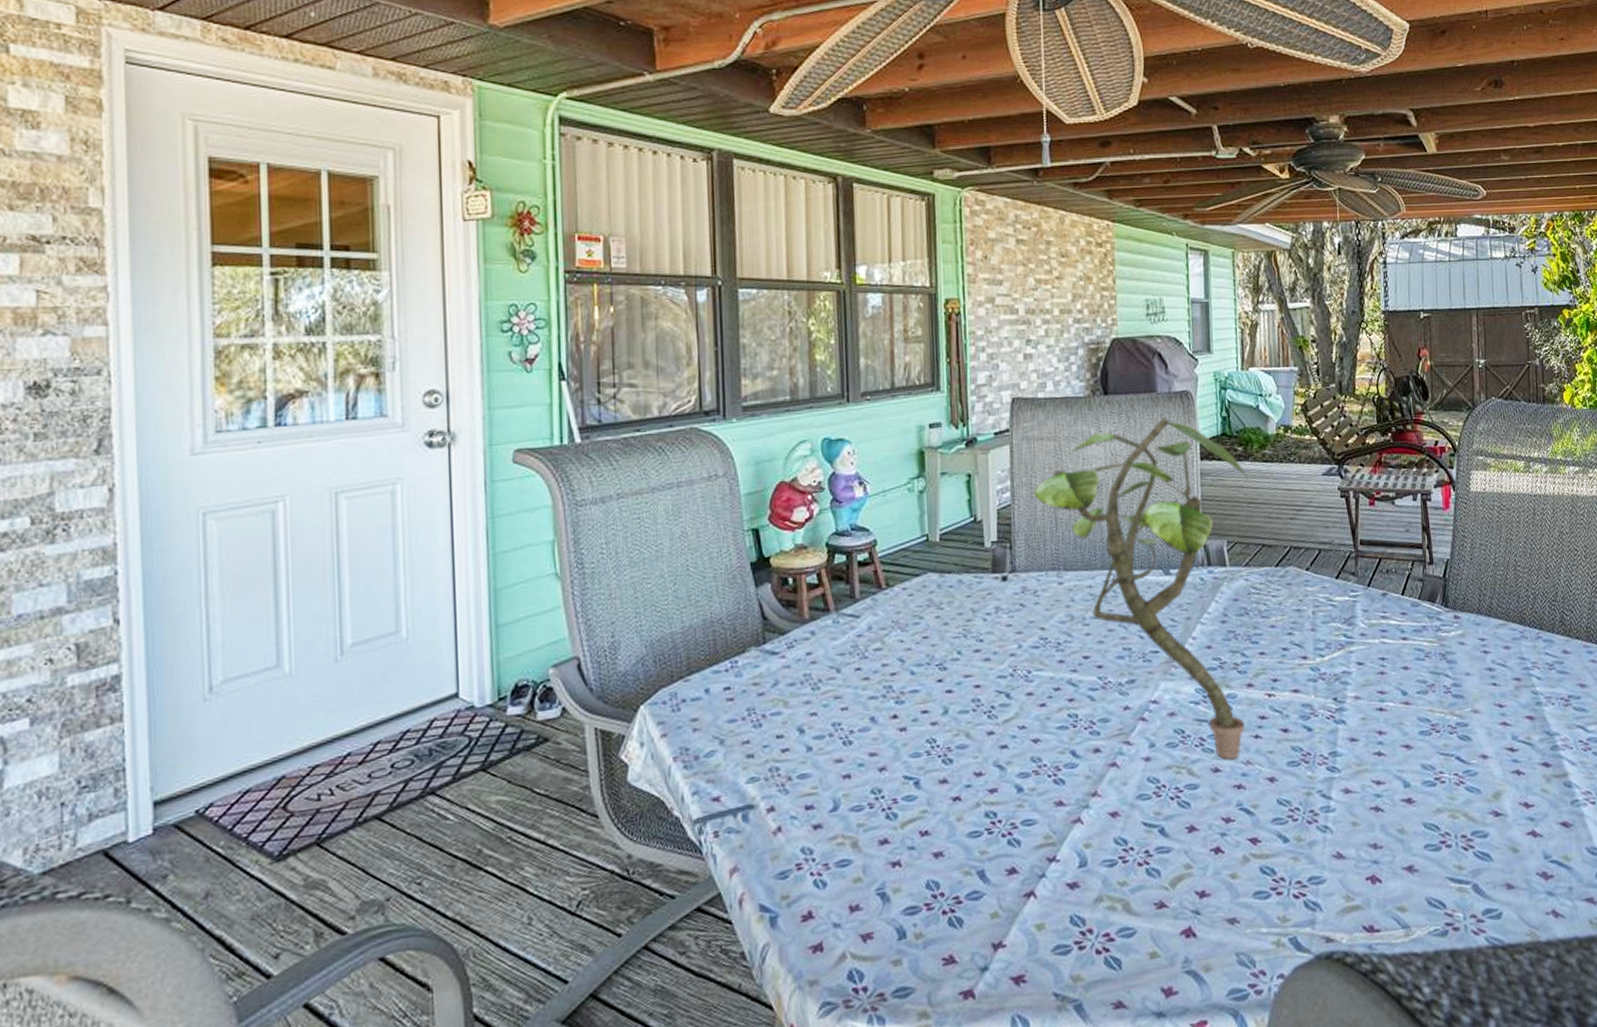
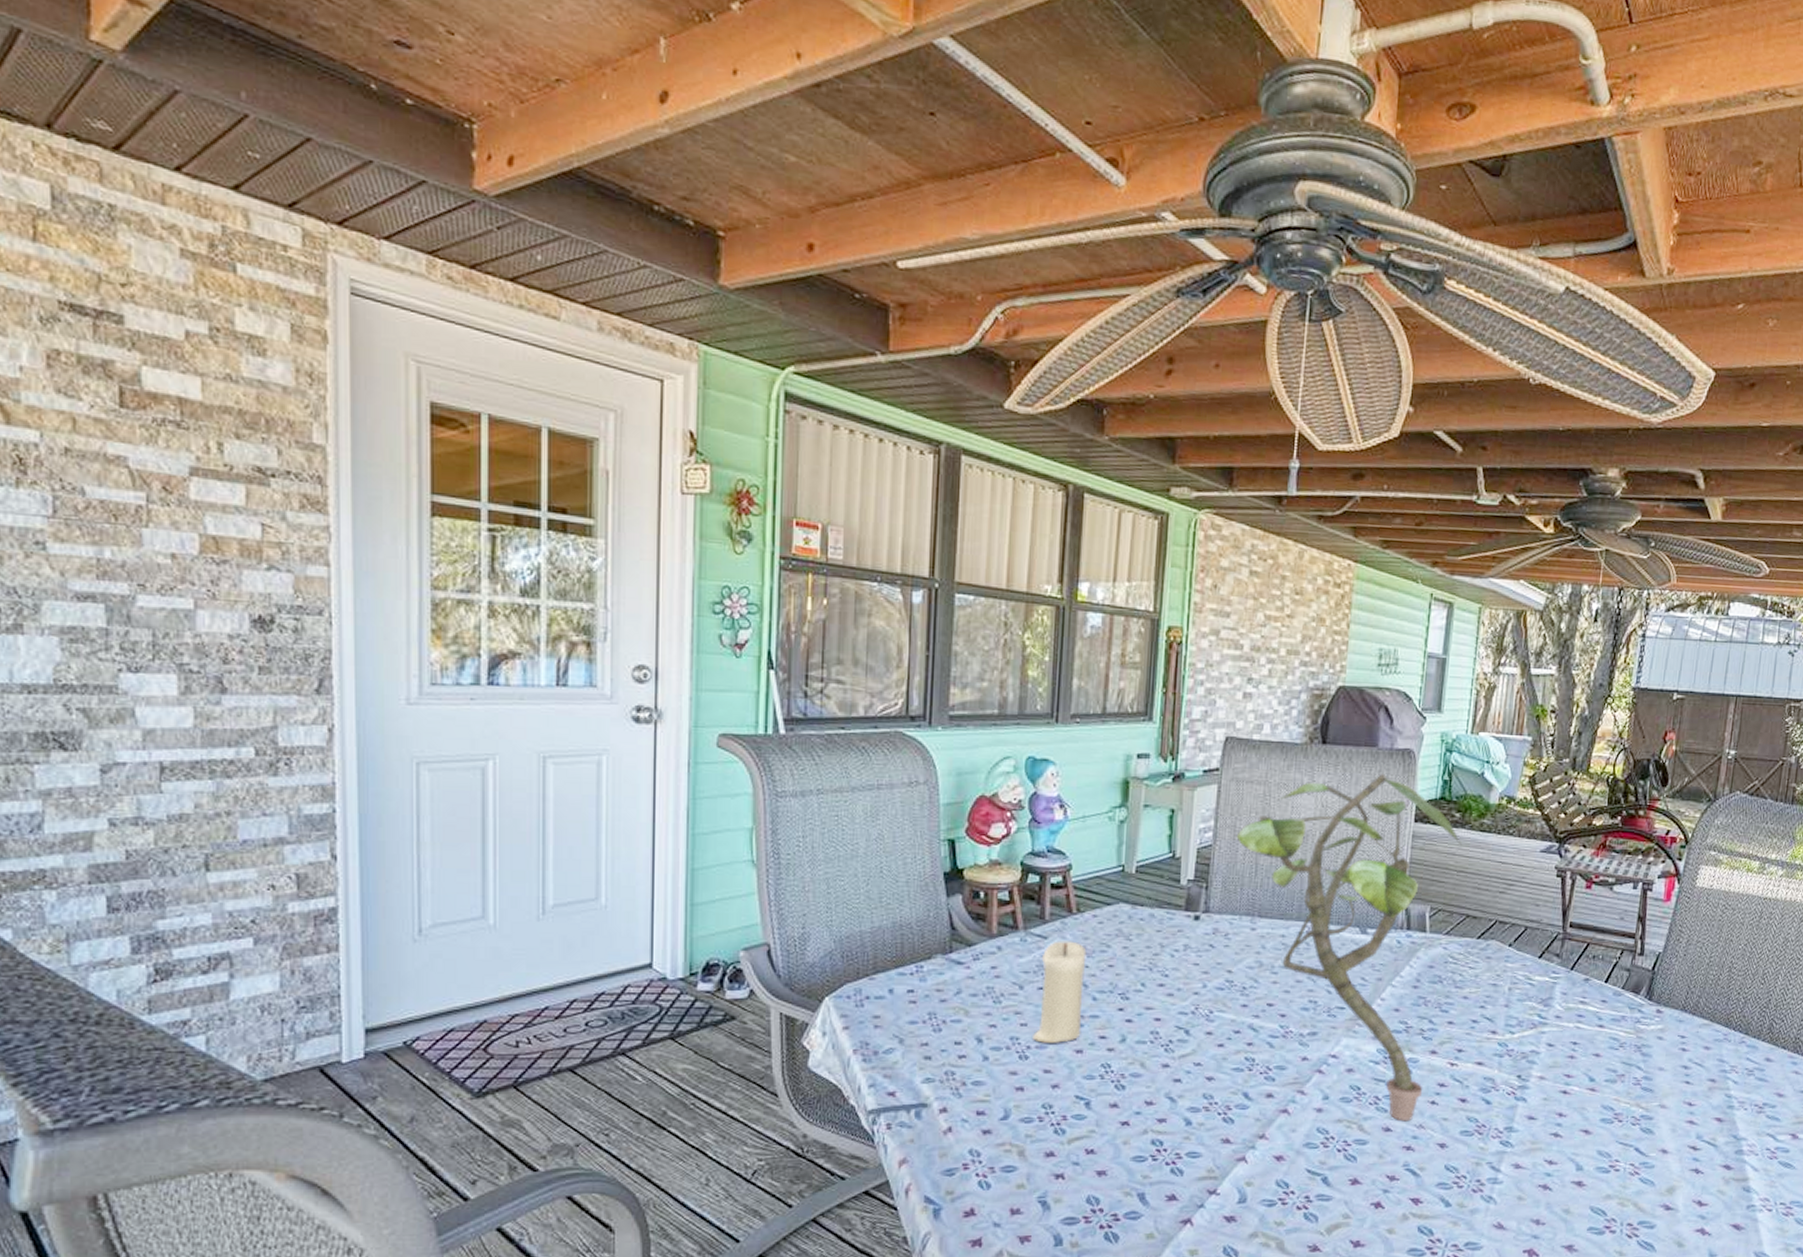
candle: none [855,617,903,726] -> present [1033,941,1087,1043]

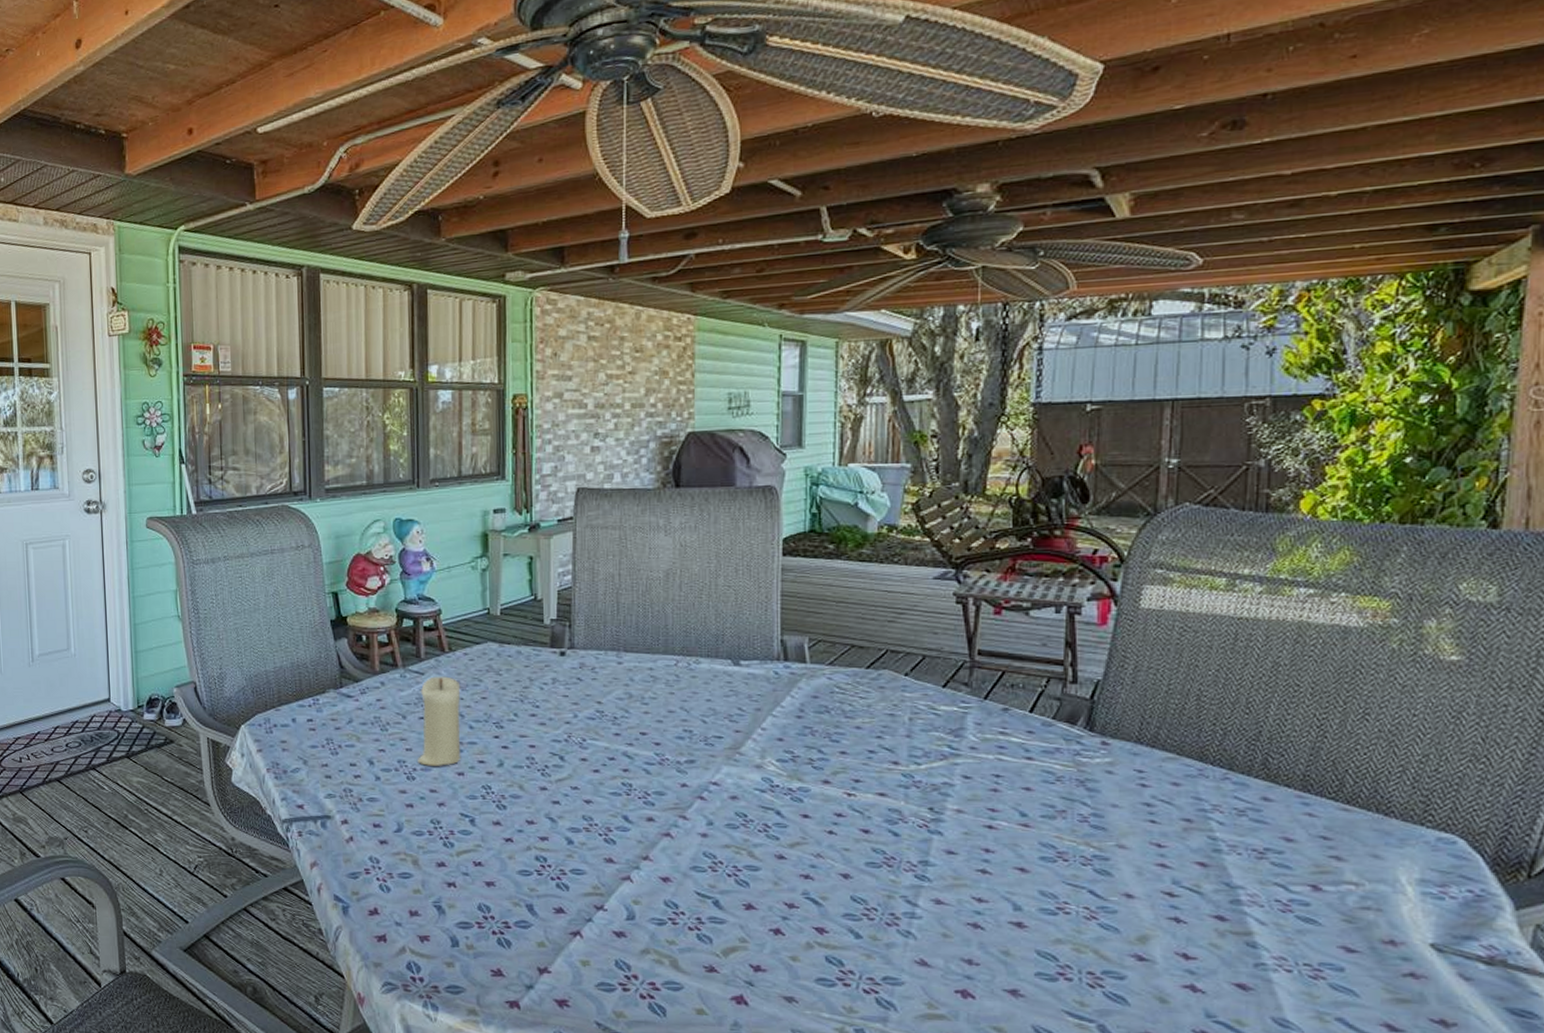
potted plant: present [1236,773,1463,1122] -> none [595,510,840,850]

